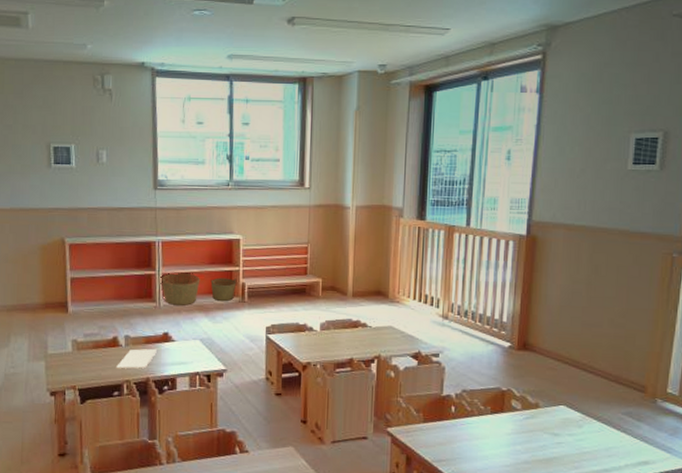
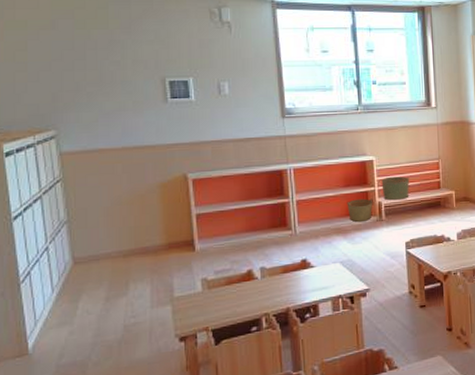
paper: present [116,348,157,368] -> none [253,276,296,302]
basket: present [161,272,201,306] -> none [296,197,336,231]
basket: none [246,257,276,283] -> present [381,176,410,201]

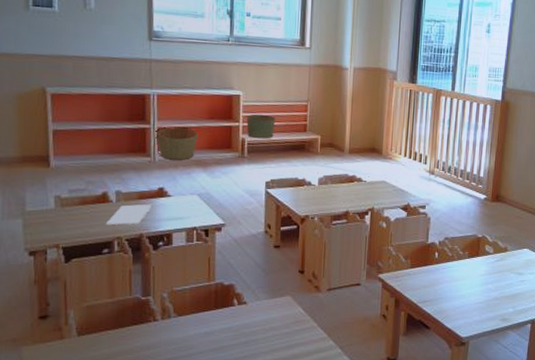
paper: none [253,276,296,302] -> present [106,204,151,225]
basket: none [296,197,336,231] -> present [157,126,199,160]
basket: present [347,198,372,222] -> none [209,133,236,156]

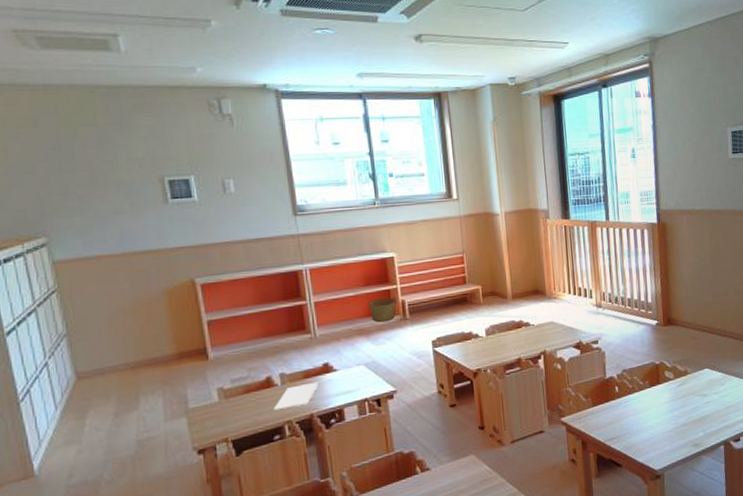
basket: present [157,126,199,160] -> none [314,298,357,334]
basket: none [209,133,236,156] -> present [368,297,396,322]
basket: present [246,114,276,139] -> none [403,272,434,299]

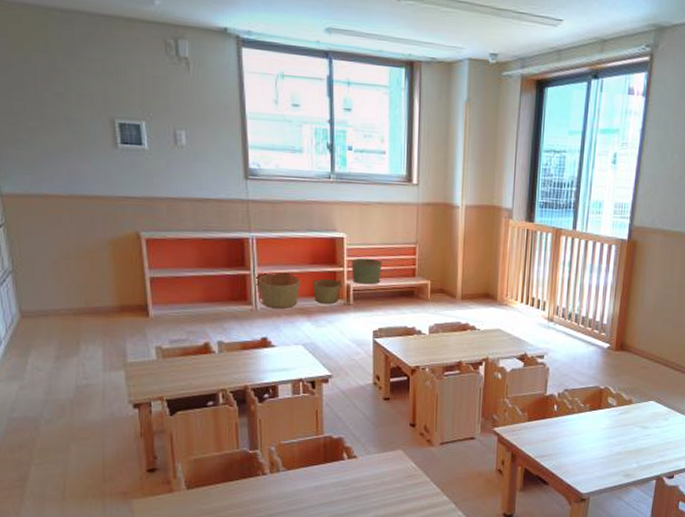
paper: present [274,381,318,410] -> none [210,354,255,376]
basket: none [314,298,357,334] -> present [258,272,301,308]
basket: none [403,272,434,299] -> present [351,258,383,285]

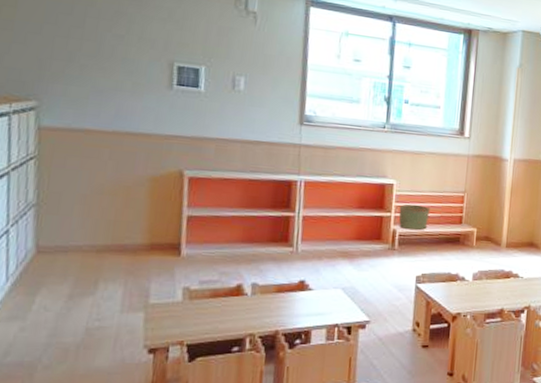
basket: present [258,272,301,308] -> none [301,215,347,252]
basket: present [312,279,340,304] -> none [358,223,386,248]

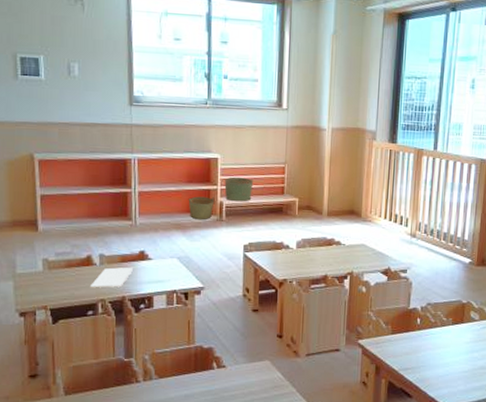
paper: none [238,298,290,320] -> present [91,267,133,287]
basket: none [358,223,386,248] -> present [188,196,214,219]

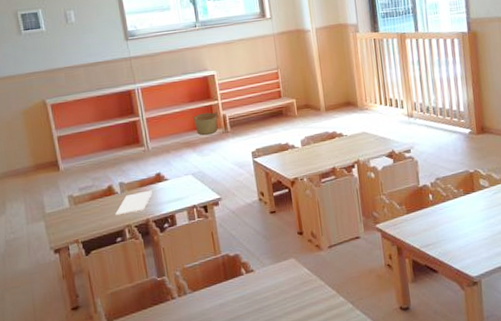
basket: present [224,177,254,202] -> none [224,88,252,113]

